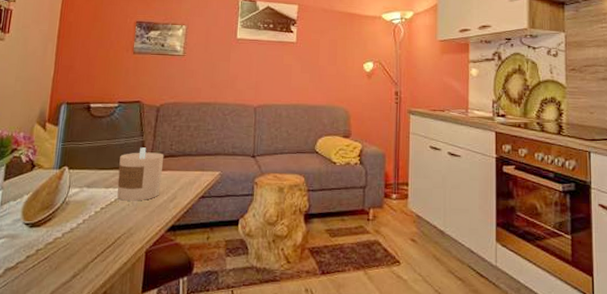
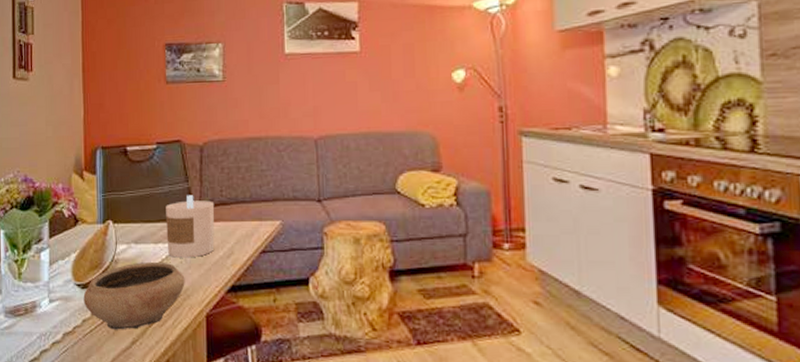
ceramic bowl: none [30,204,130,265] -> present [83,262,185,330]

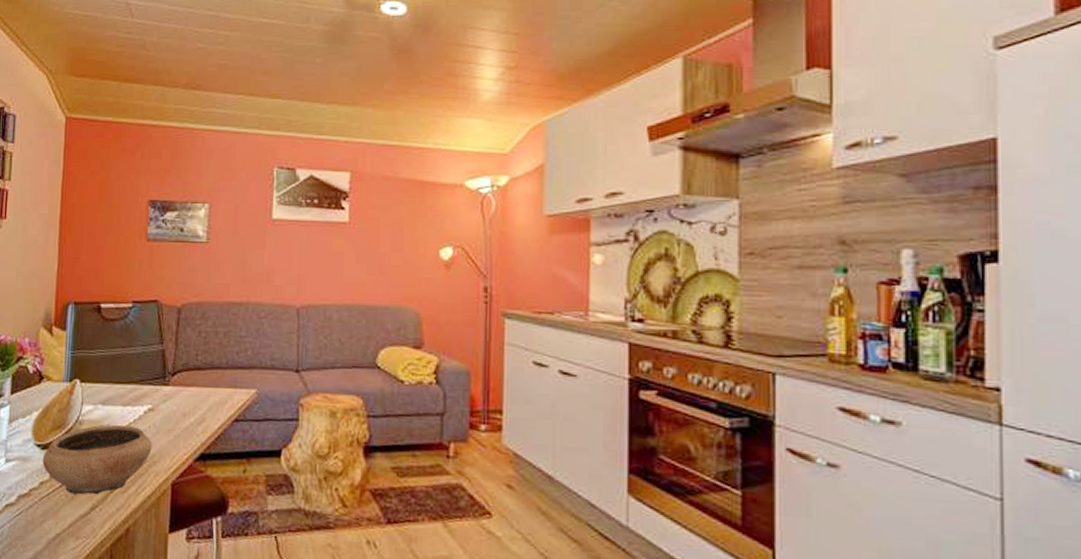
candle: present [166,195,215,258] -> none [136,357,189,423]

